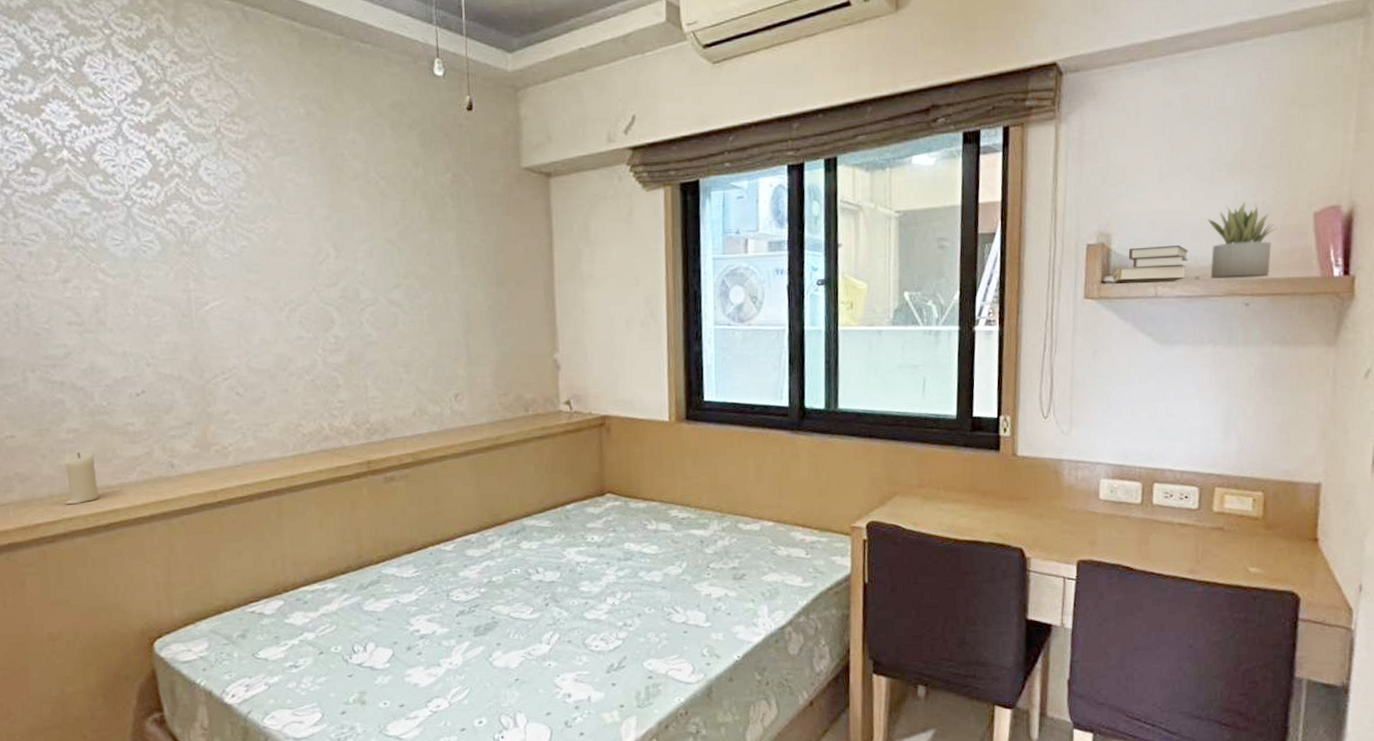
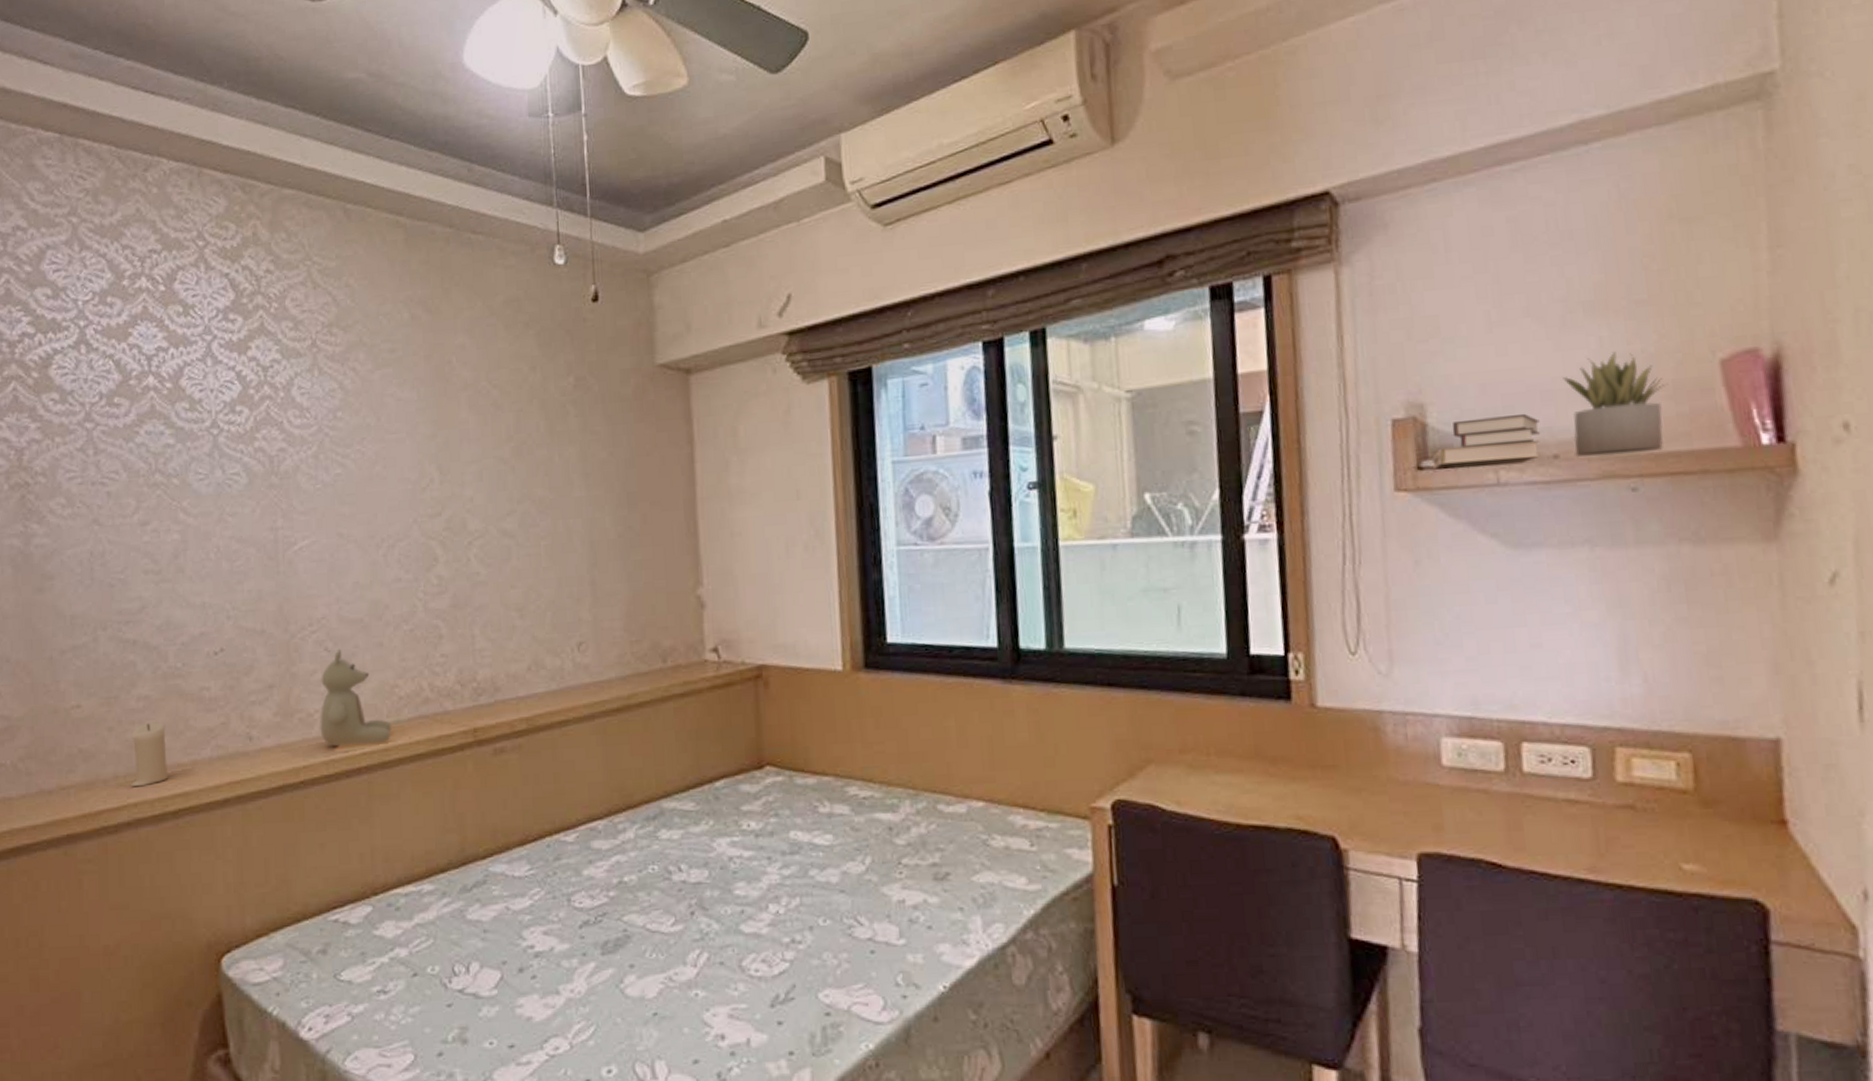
stuffed bear: none [233,393,298,474] -> present [320,648,392,747]

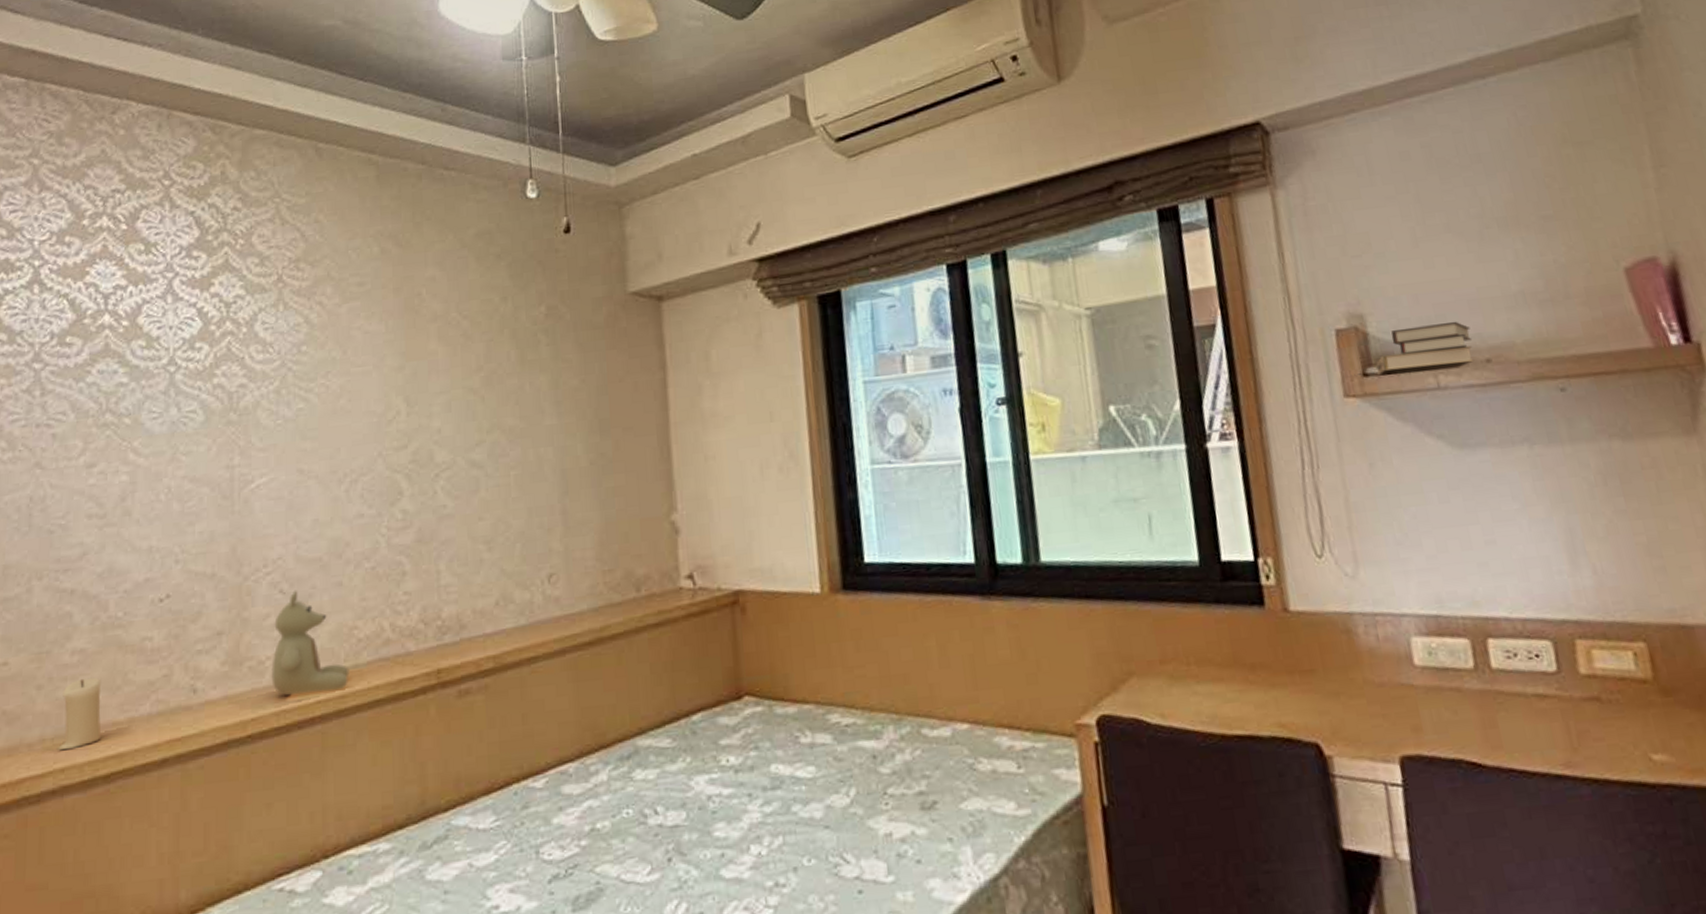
succulent plant: present [1562,351,1669,457] -> none [1486,262,1584,361]

